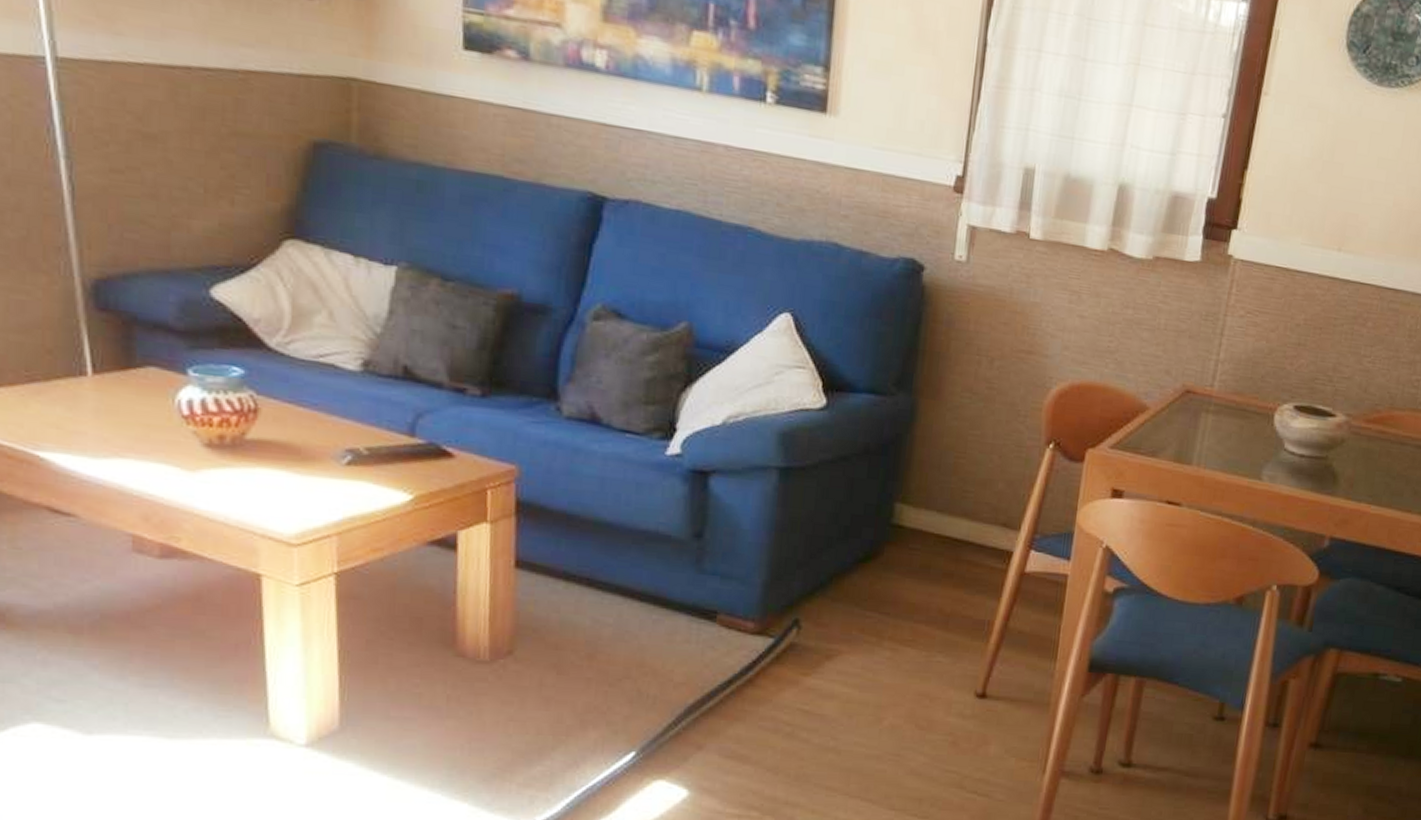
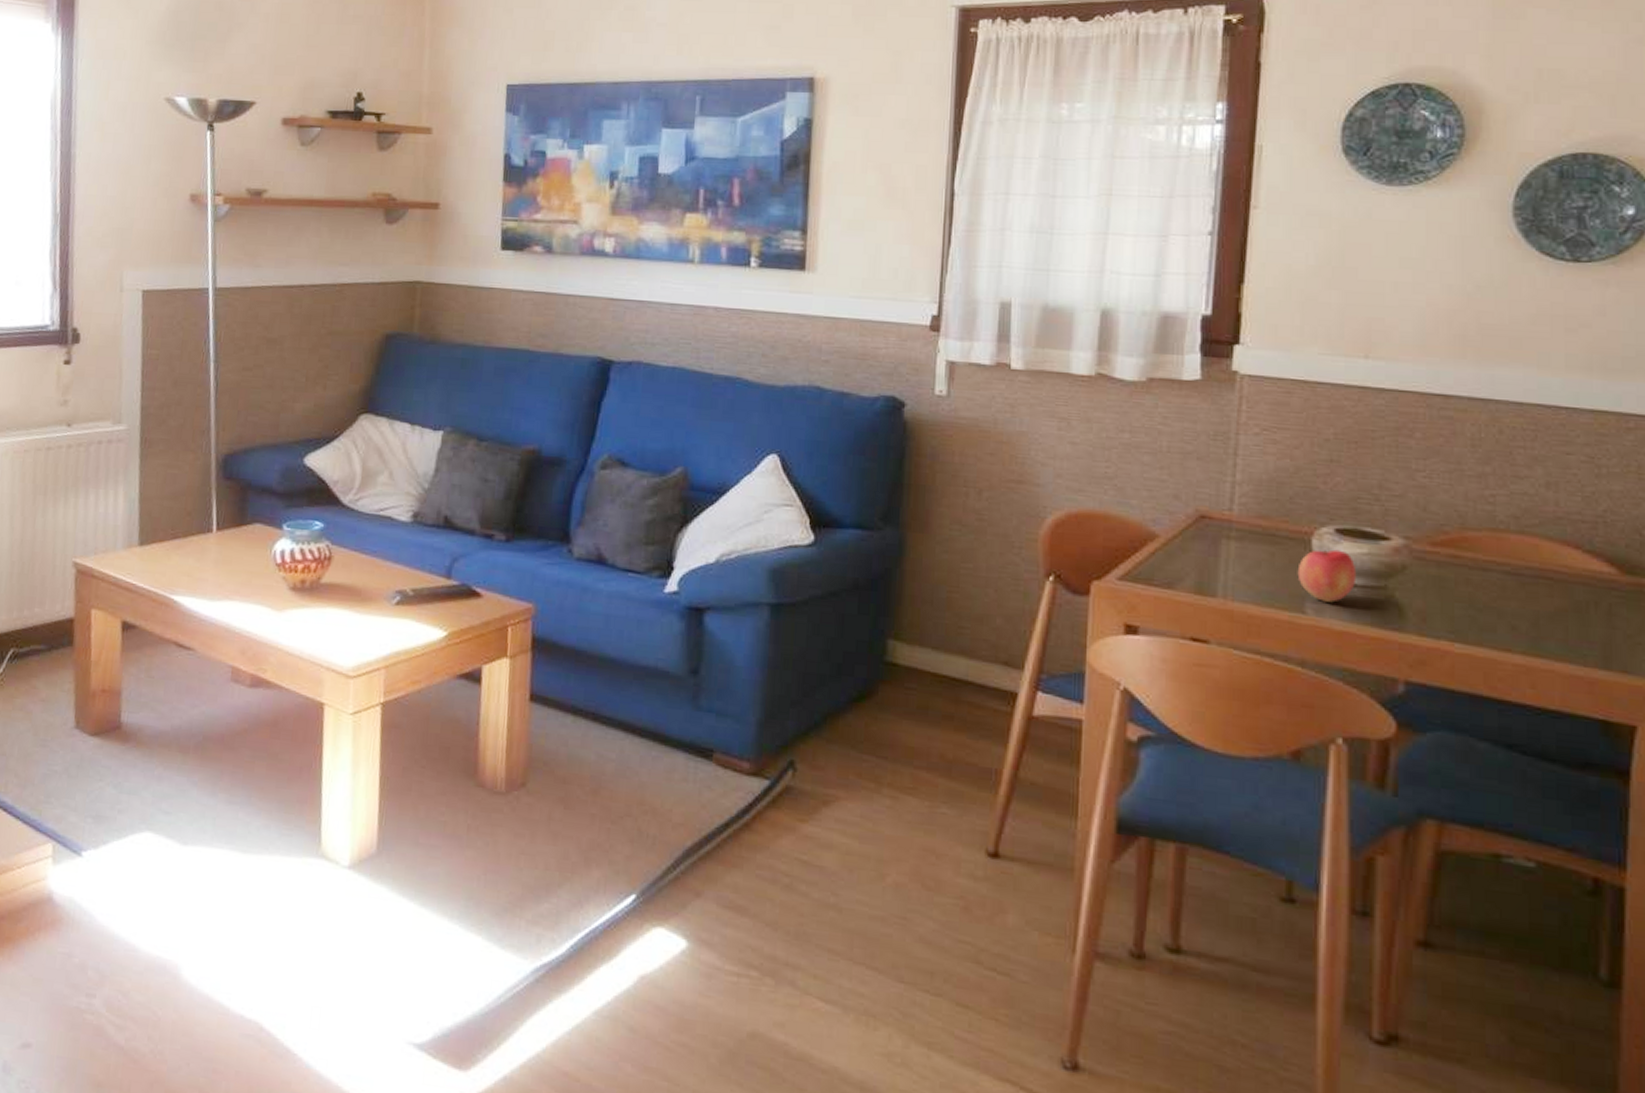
apple: none [1259,424,1306,471] -> present [1297,549,1357,603]

